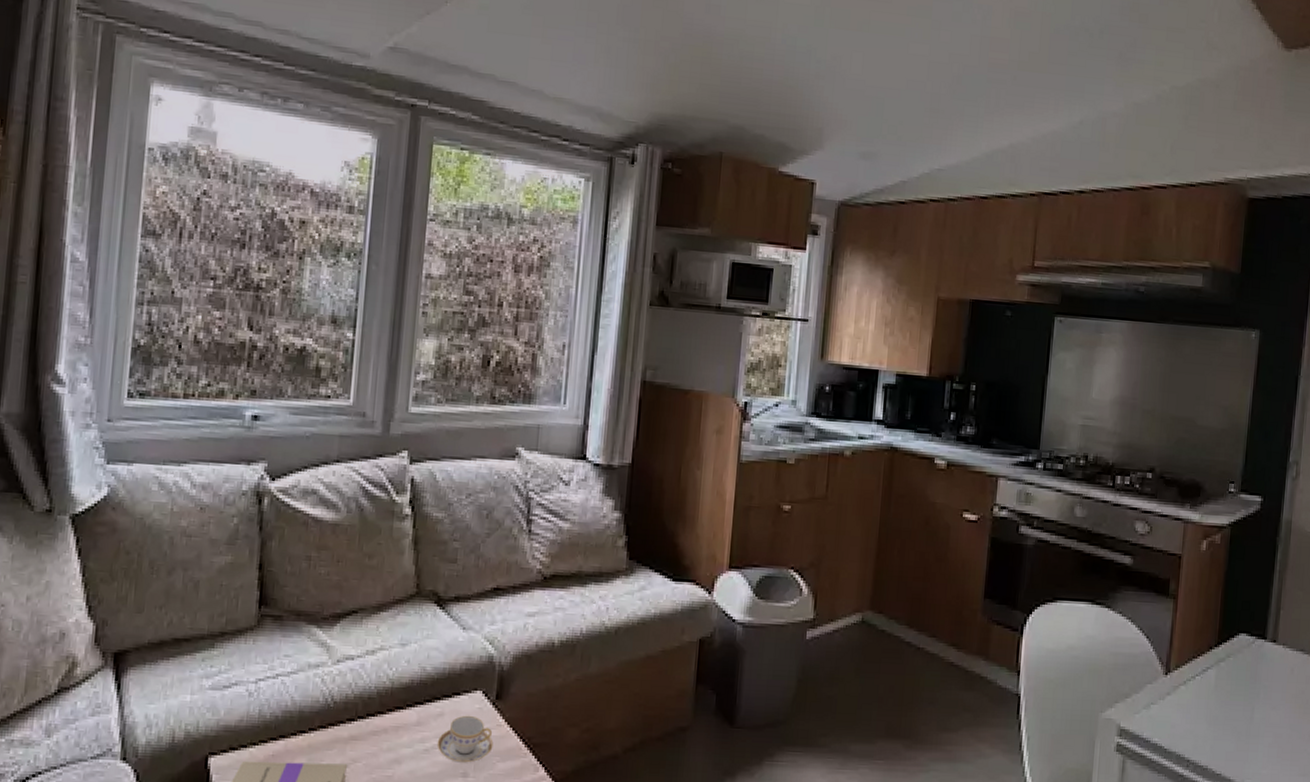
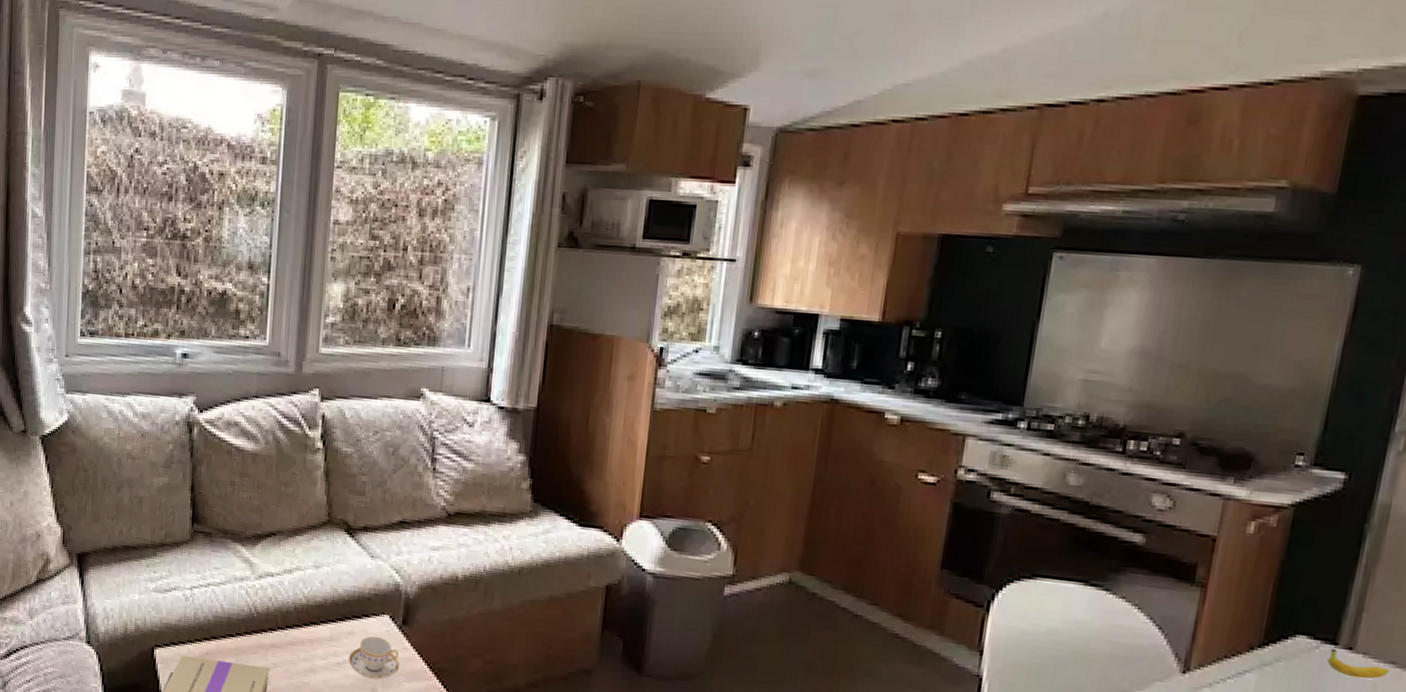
fruit: none [1261,642,1300,666] -> present [1327,648,1389,679]

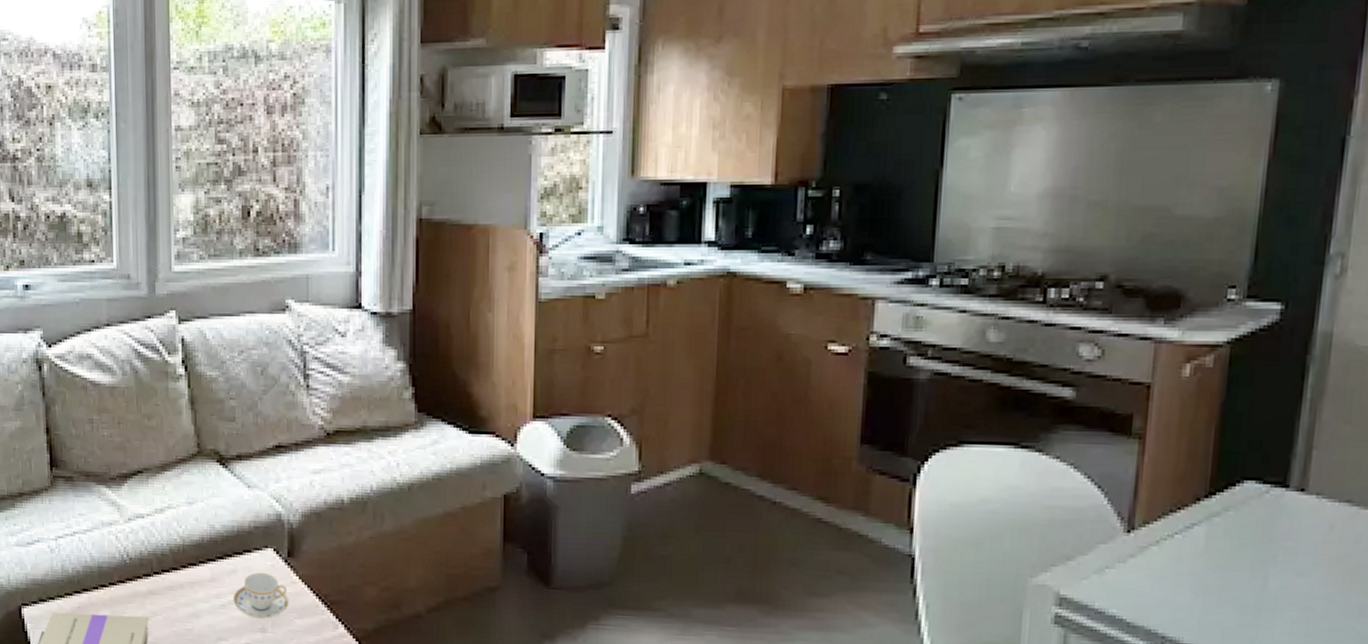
fruit: present [1327,648,1389,679] -> none [1280,491,1346,521]

